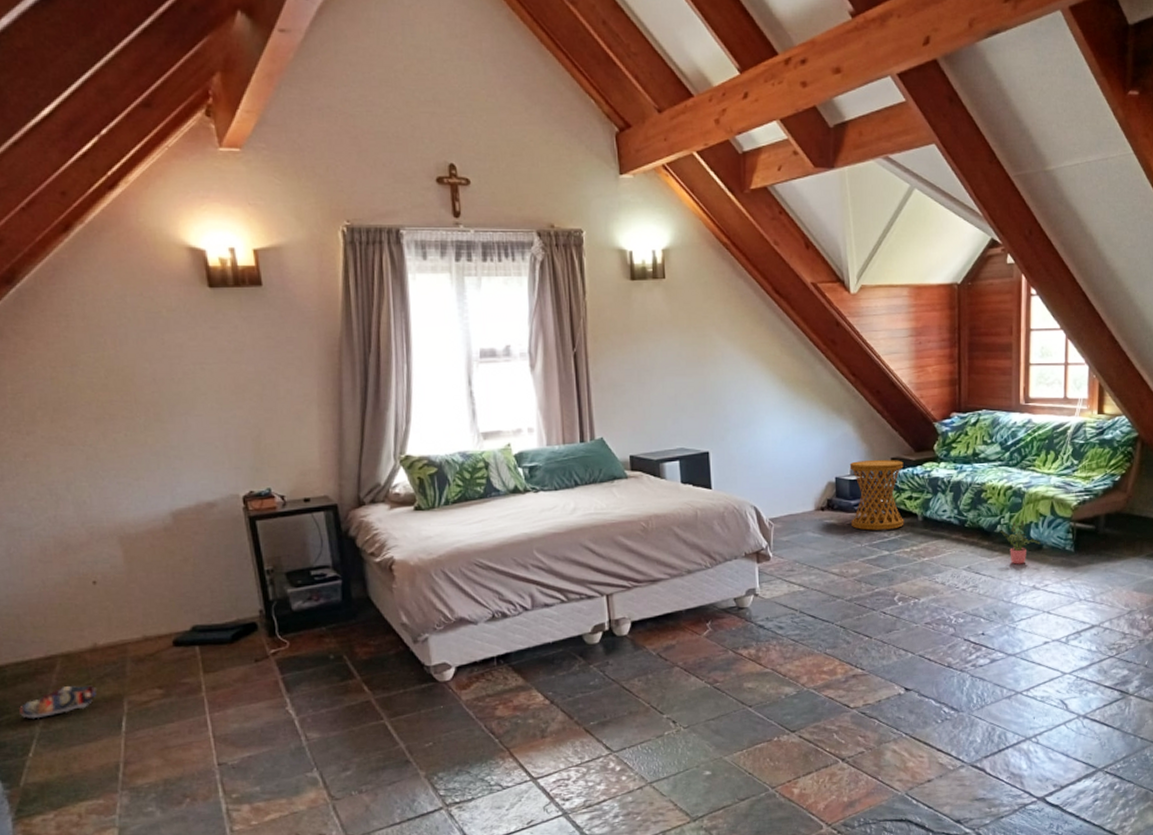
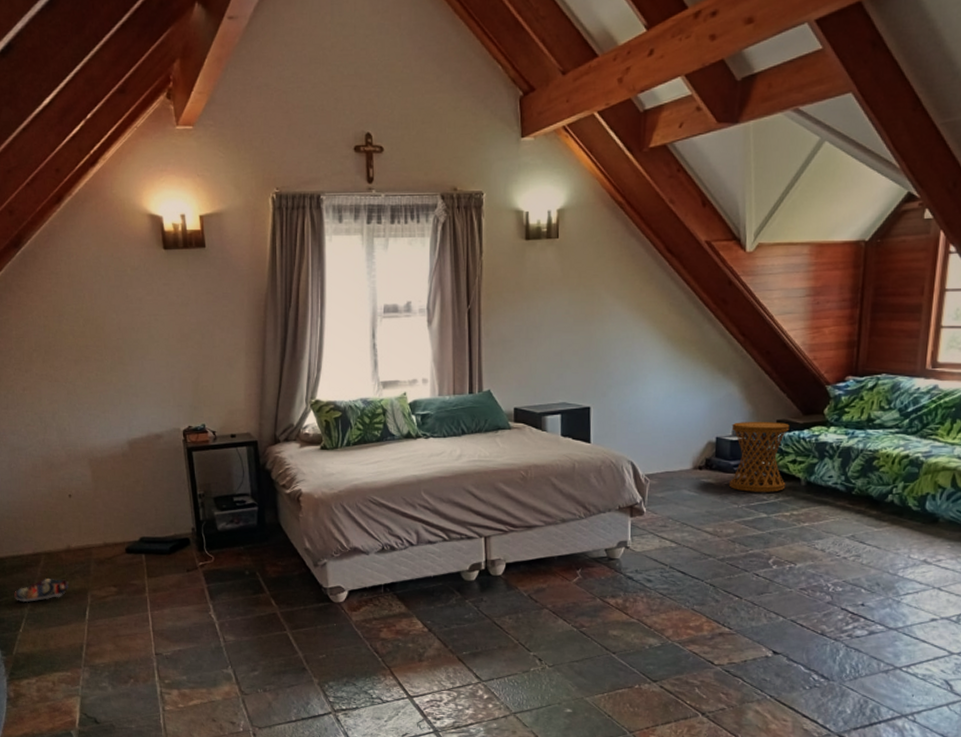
potted plant: present [1000,520,1041,564] -> none [891,491,937,537]

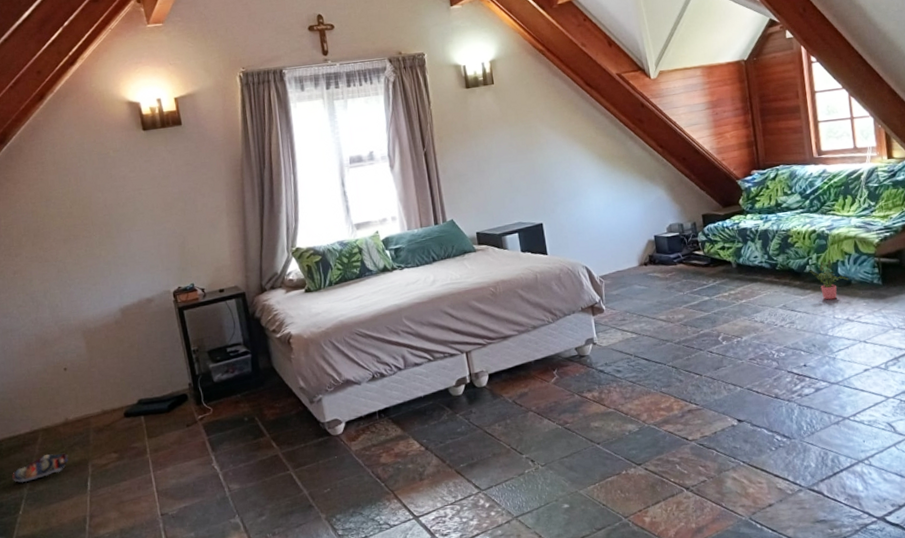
side table: present [728,421,790,492] -> none [665,216,720,280]
potted plant: none [891,491,937,537] -> present [809,260,849,300]

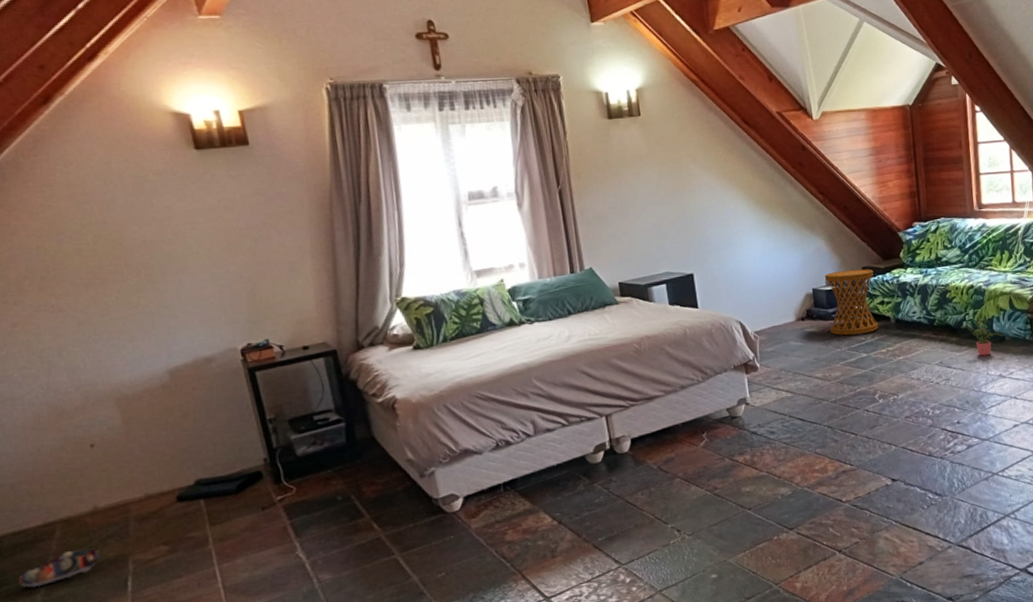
side table: none [665,216,720,280] -> present [824,269,879,336]

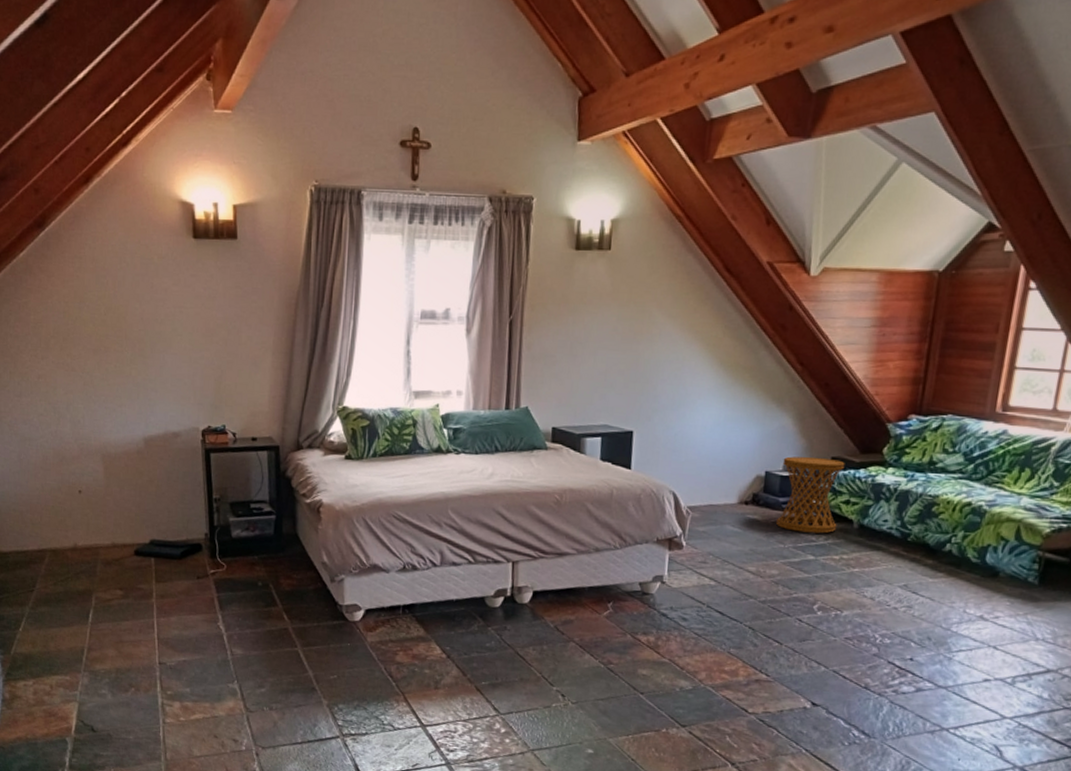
shoe: present [18,548,100,588] -> none [16,576,73,601]
potted plant: present [966,315,1003,356] -> none [949,542,997,590]

